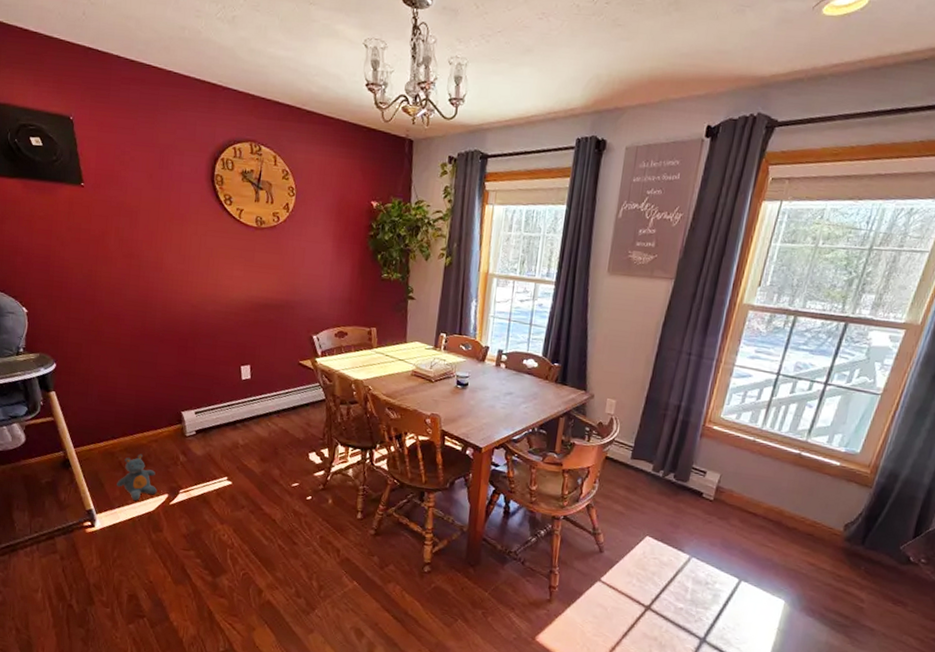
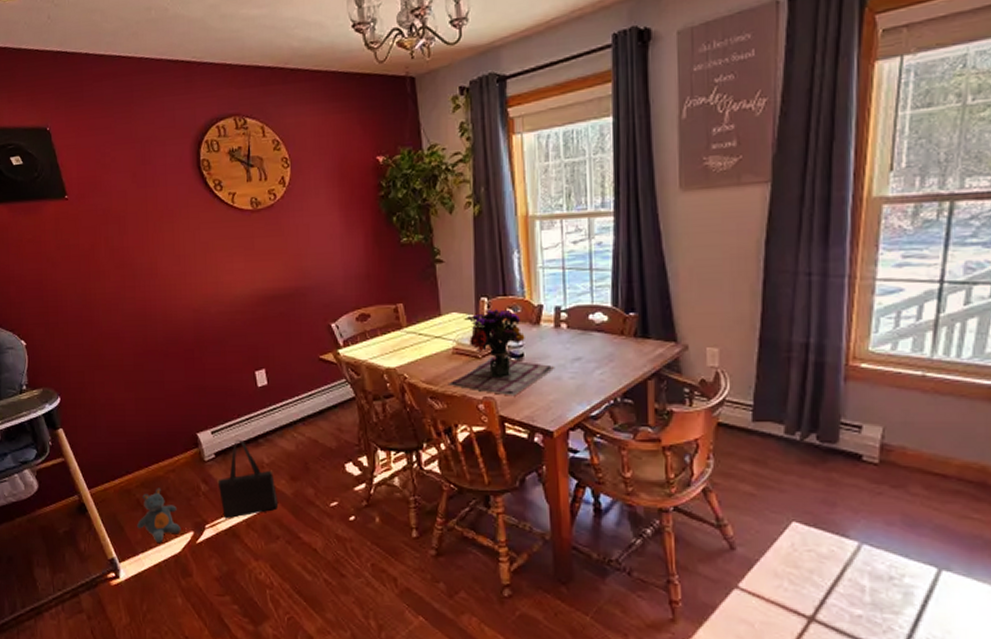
tote bag: none [195,421,248,487] -> present [217,439,279,519]
flower arrangement: none [404,343,491,416] -> present [448,308,555,396]

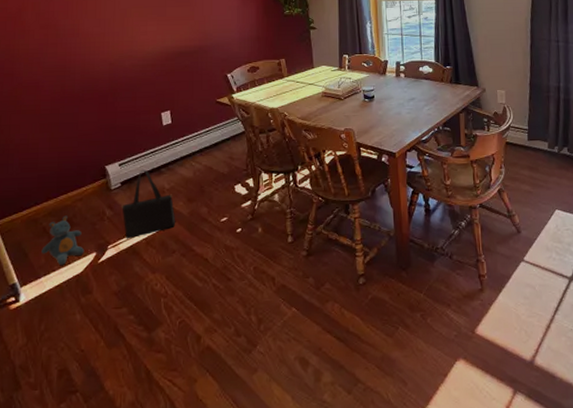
flower arrangement: present [448,308,555,396] -> none [318,62,397,128]

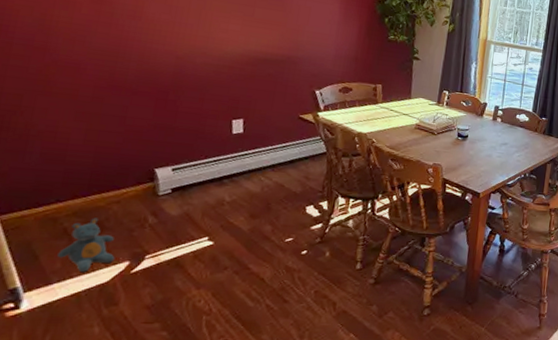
tote bag: present [122,169,176,239] -> none [168,178,233,251]

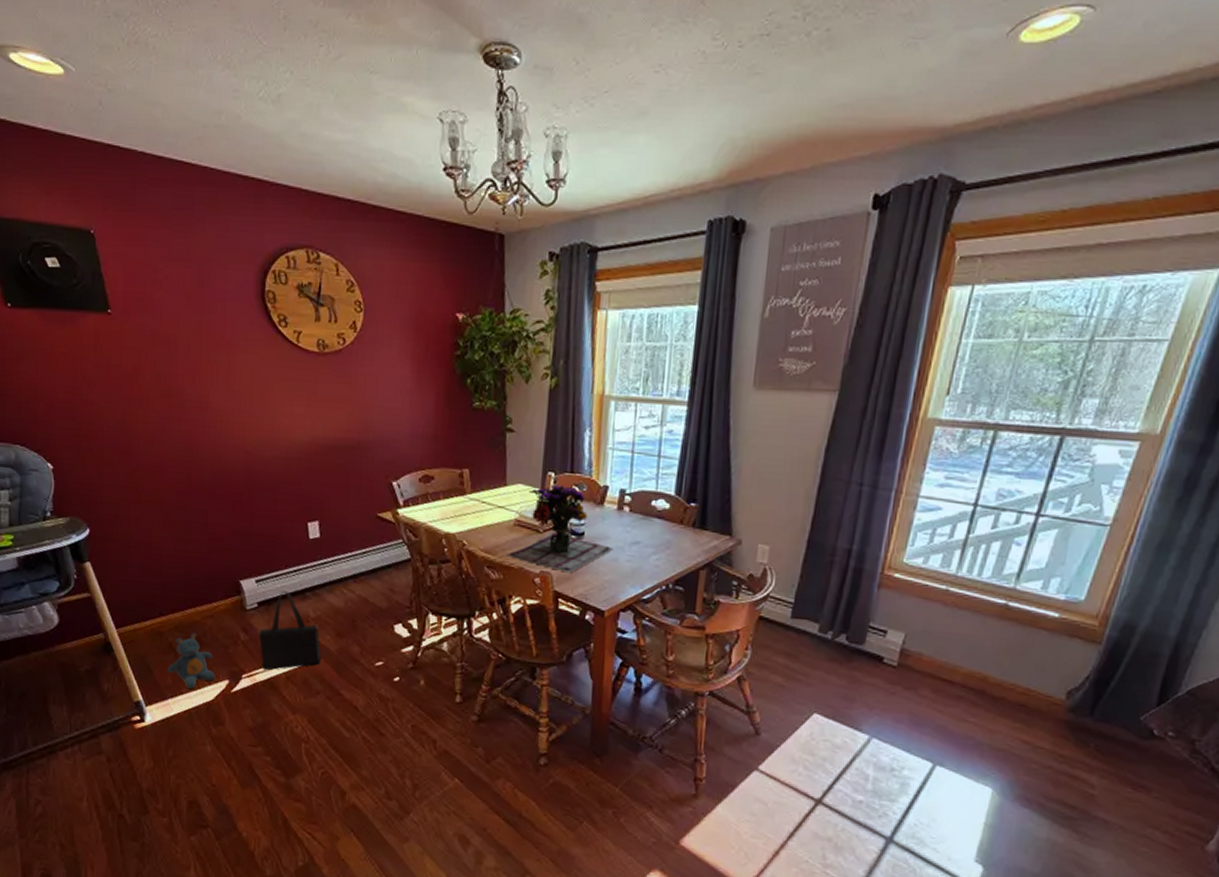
tote bag: none [168,178,233,251] -> present [258,590,322,671]
flower arrangement: none [407,99,489,165] -> present [506,483,614,573]

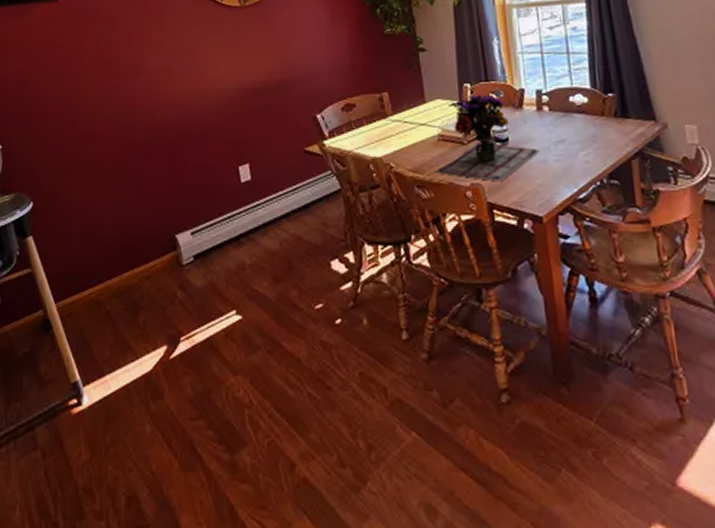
stuffed animal: present [168,633,216,689] -> none [106,297,154,360]
tote bag: present [258,590,322,671] -> none [195,239,260,330]

